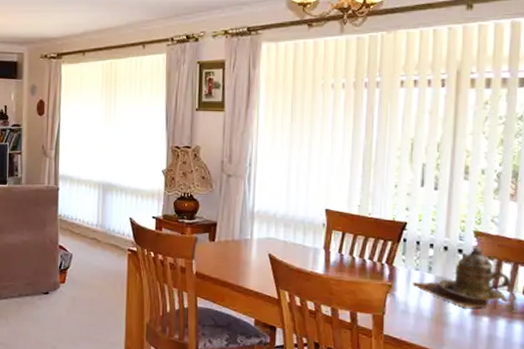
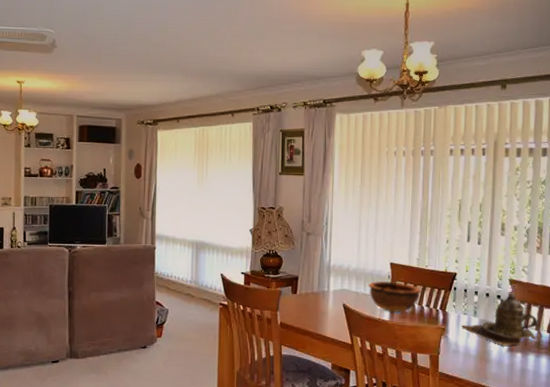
bowl: none [298,229,364,265] -> present [368,280,422,312]

